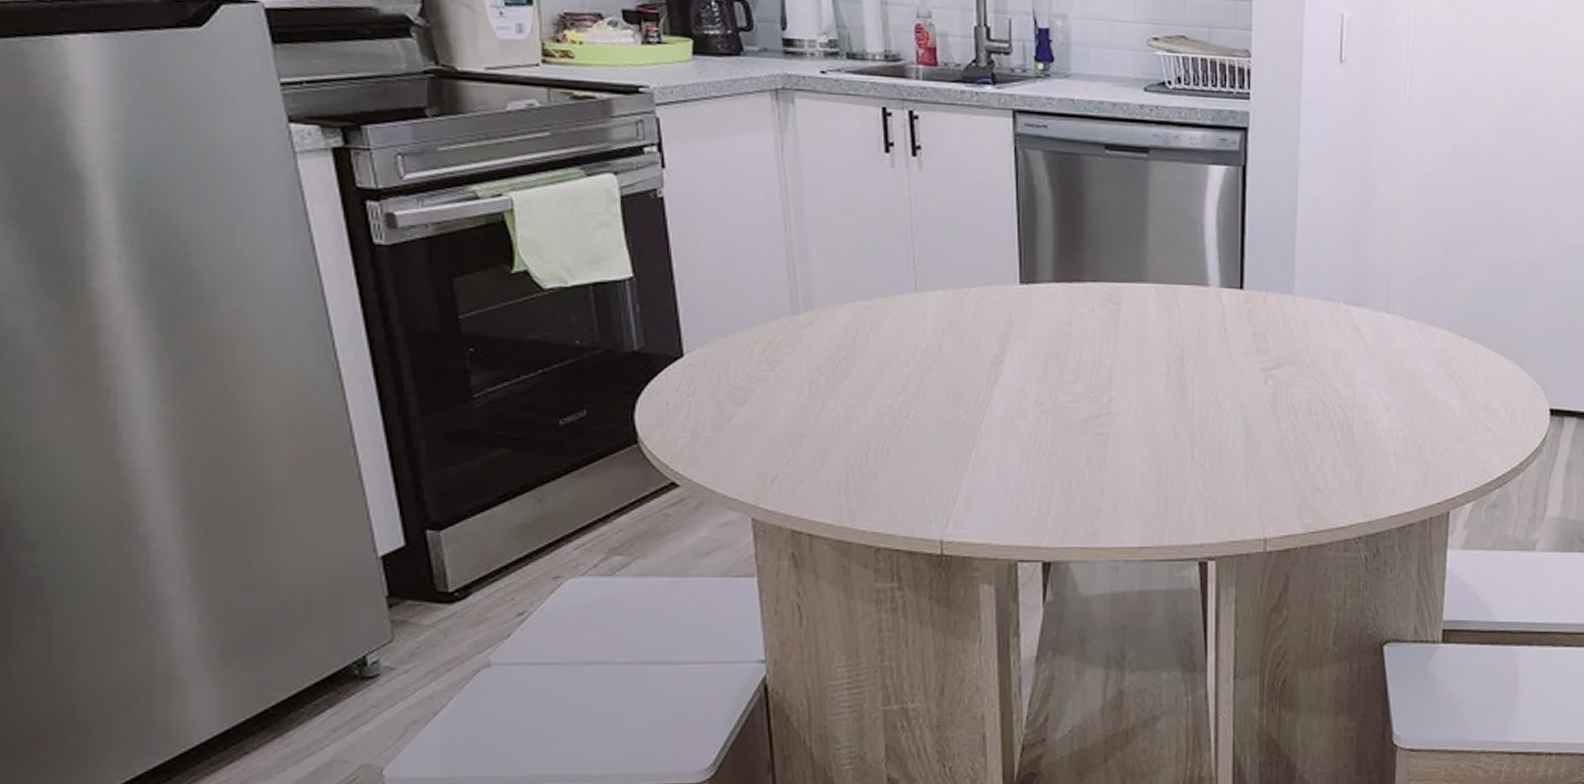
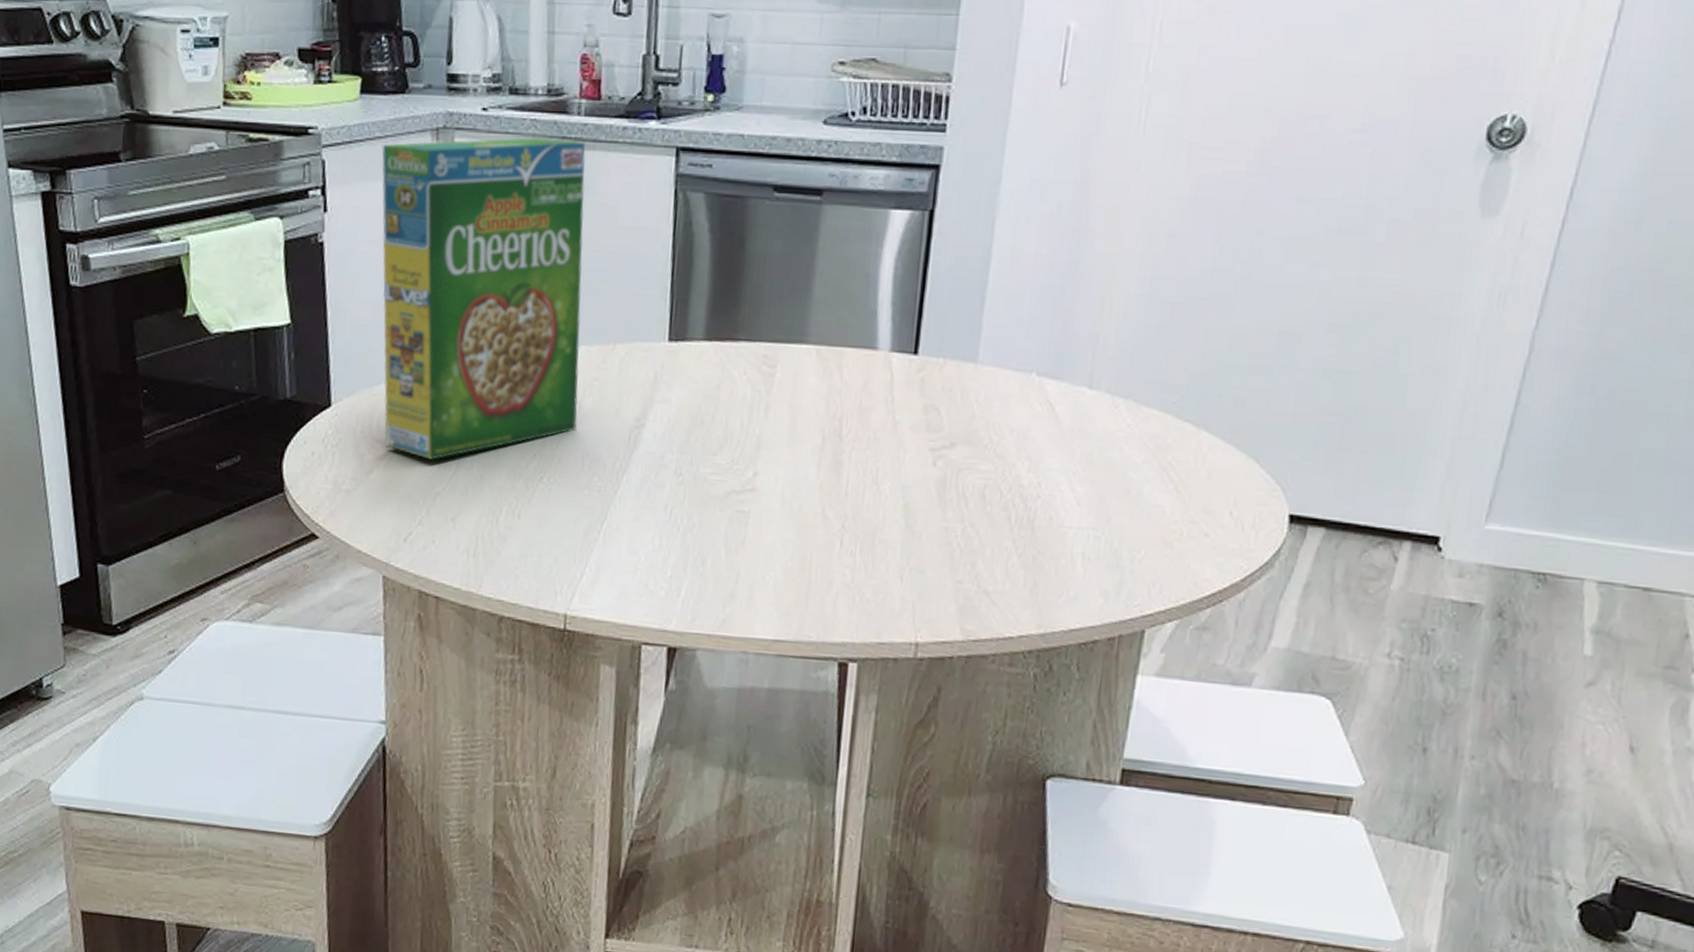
cereal box: none [719,99,939,405] -> present [381,137,586,461]

